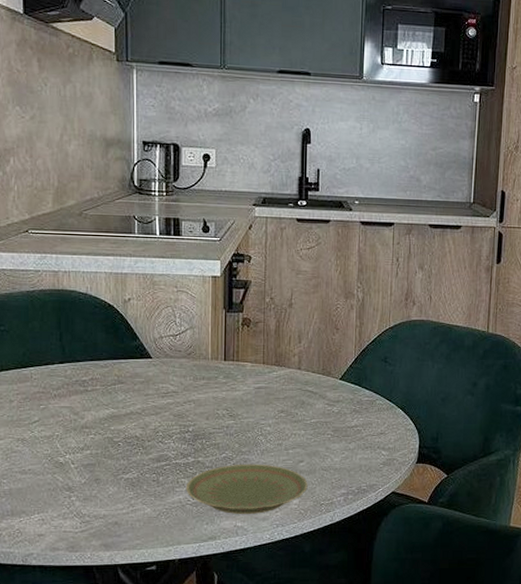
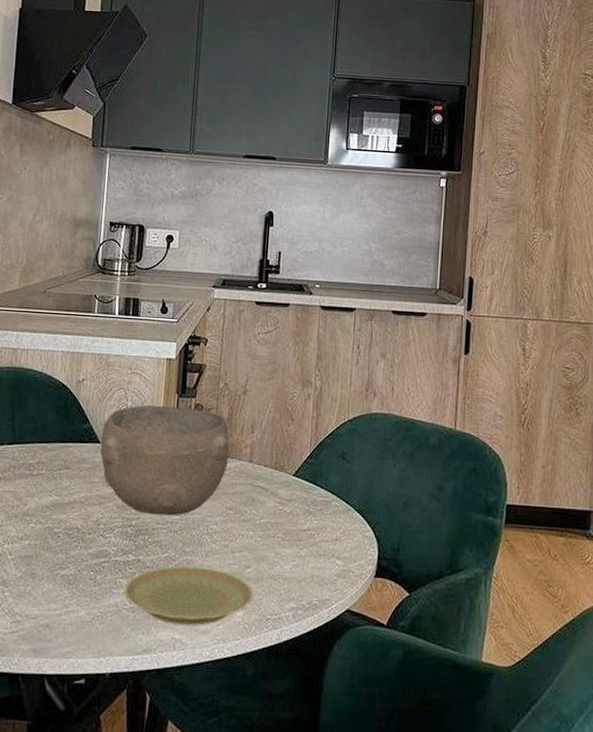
bowl: none [152,320,279,421] -> present [100,404,230,516]

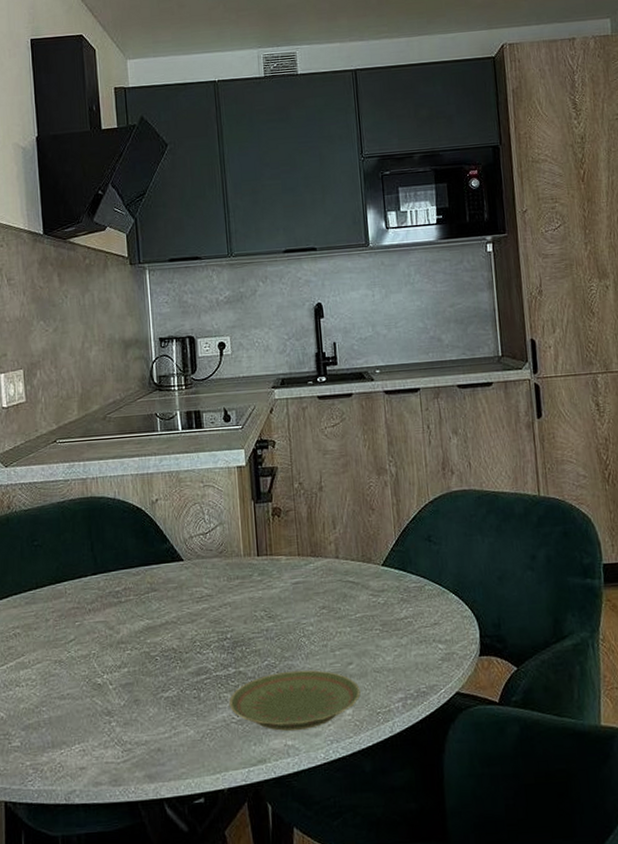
bowl: present [100,404,230,516] -> none [183,512,314,625]

